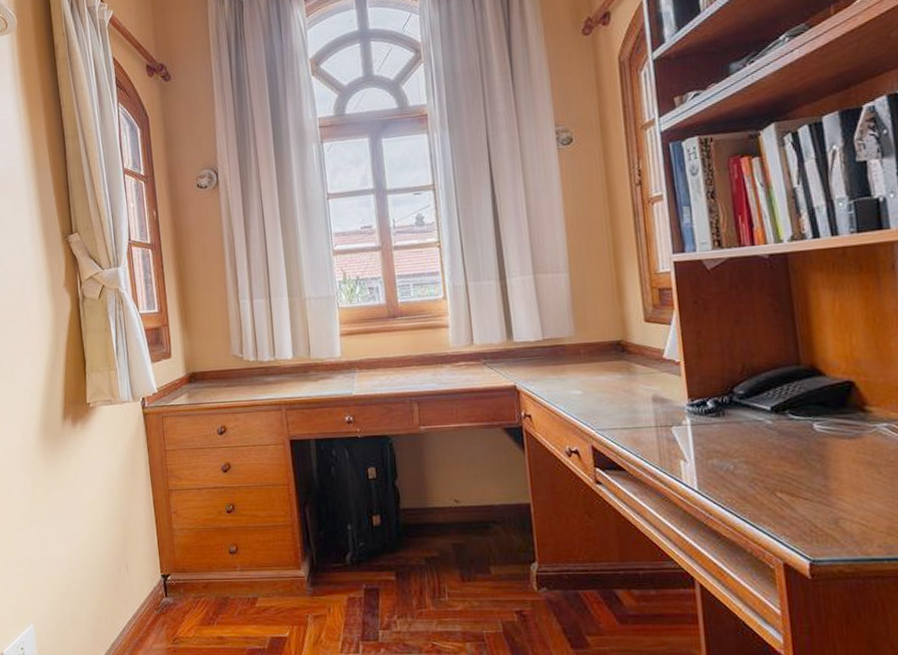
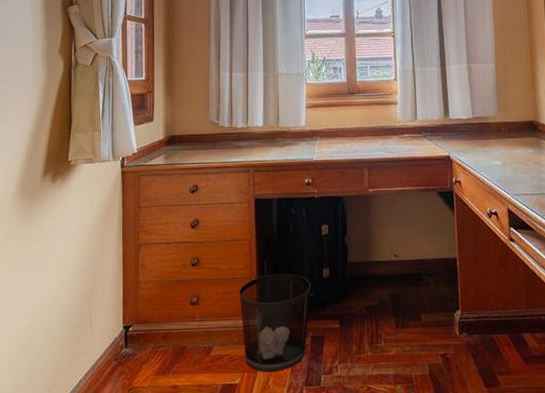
waste bin: none [280,521,361,626] -> present [239,274,311,373]

